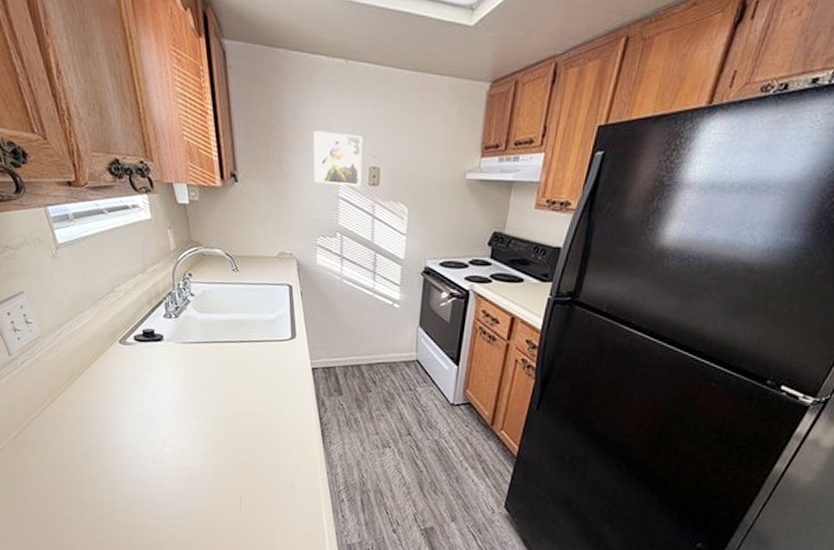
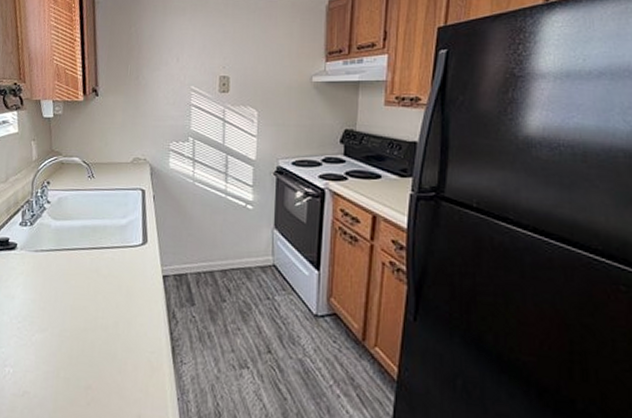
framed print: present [313,130,363,187] -> none [167,48,213,94]

